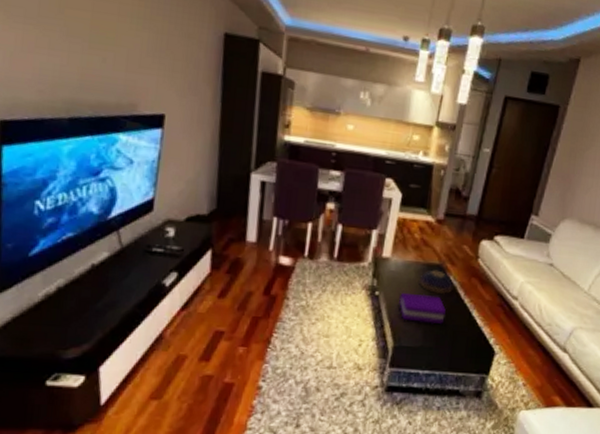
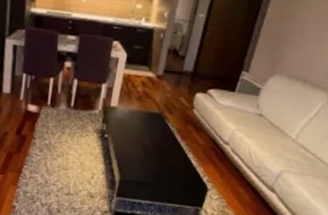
book: present [399,292,446,325] -> none [124,135,165,164]
decorative bowl: present [419,270,454,294] -> none [141,117,171,138]

